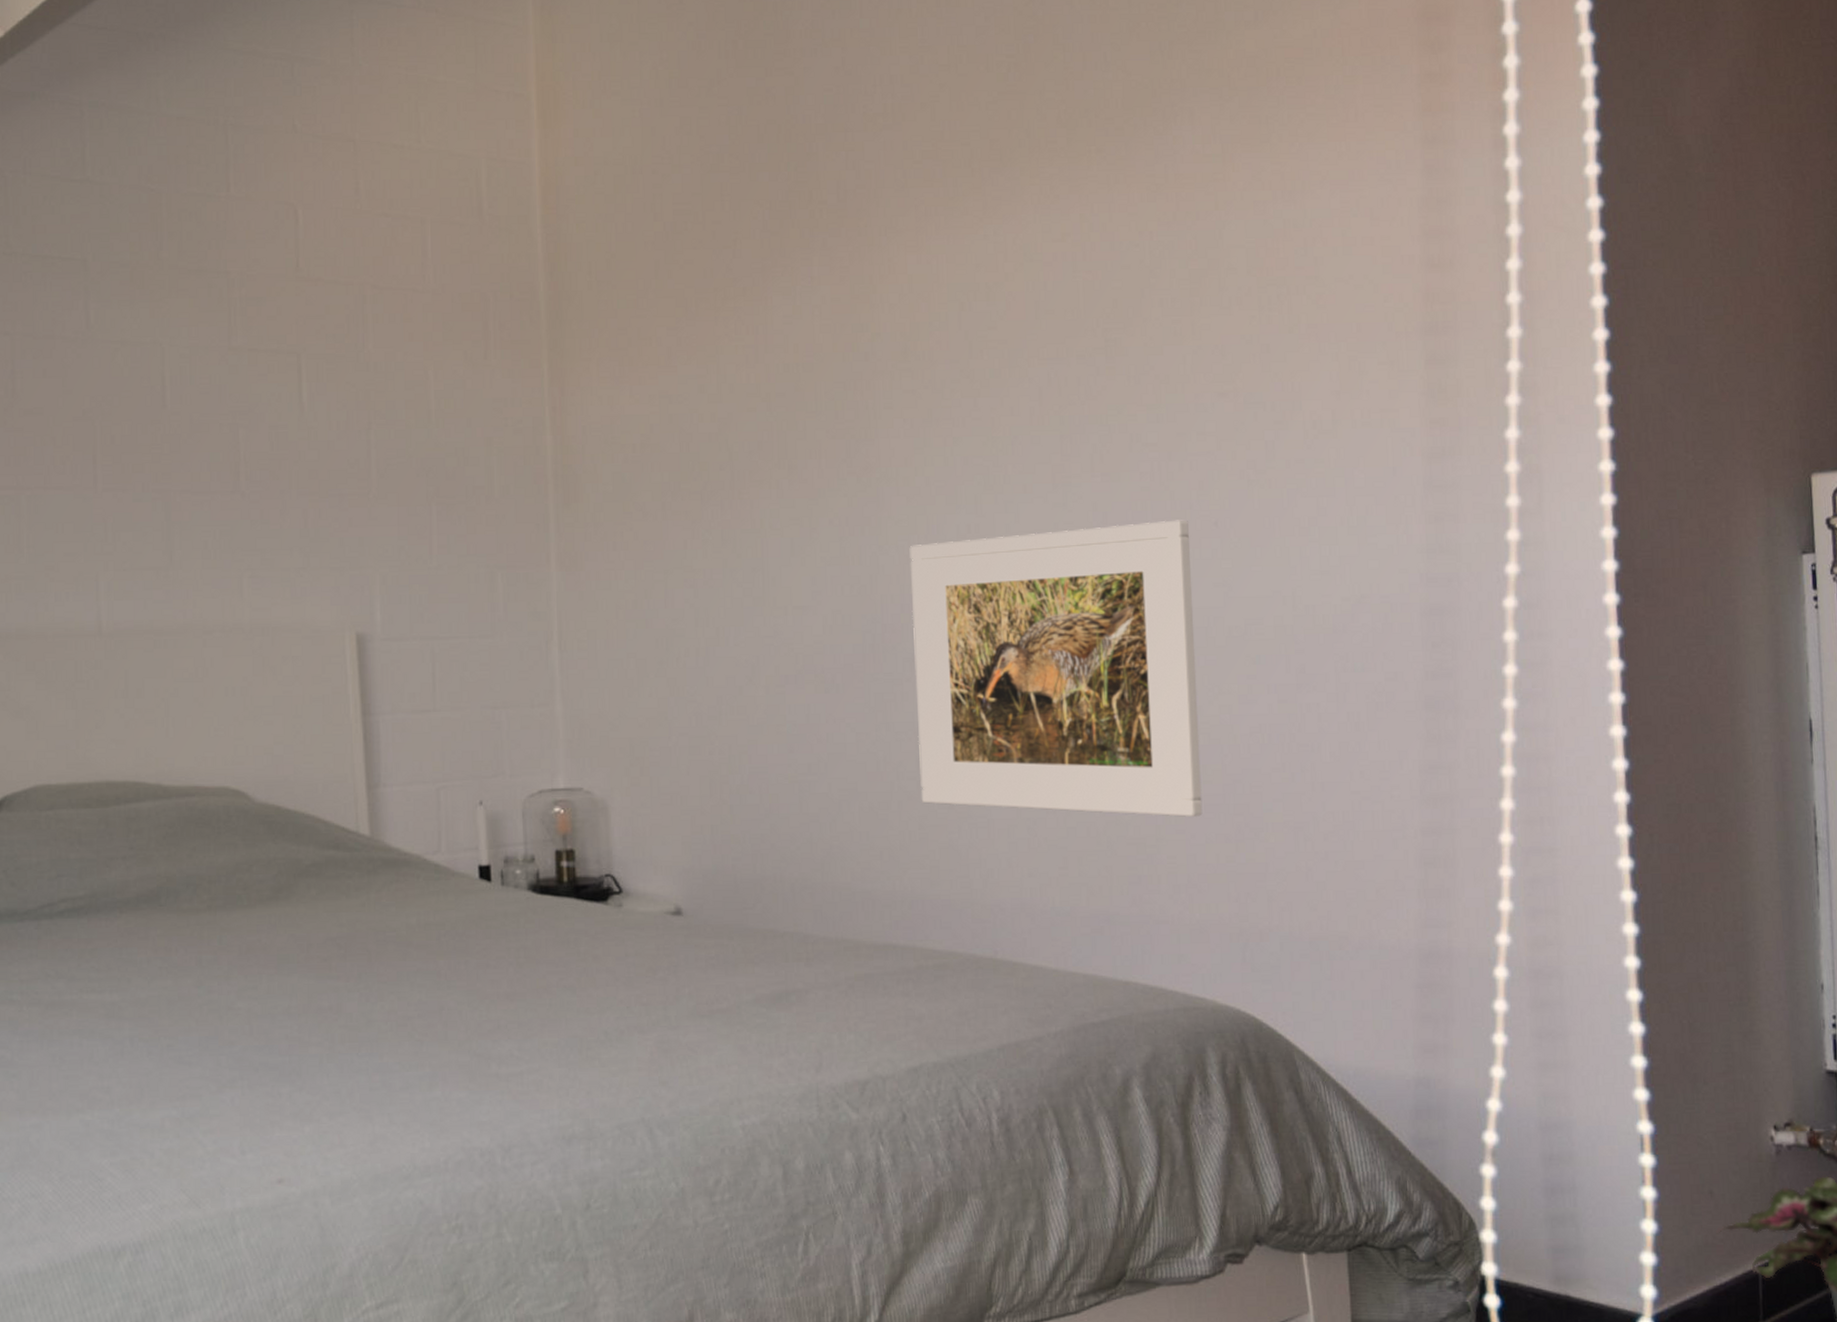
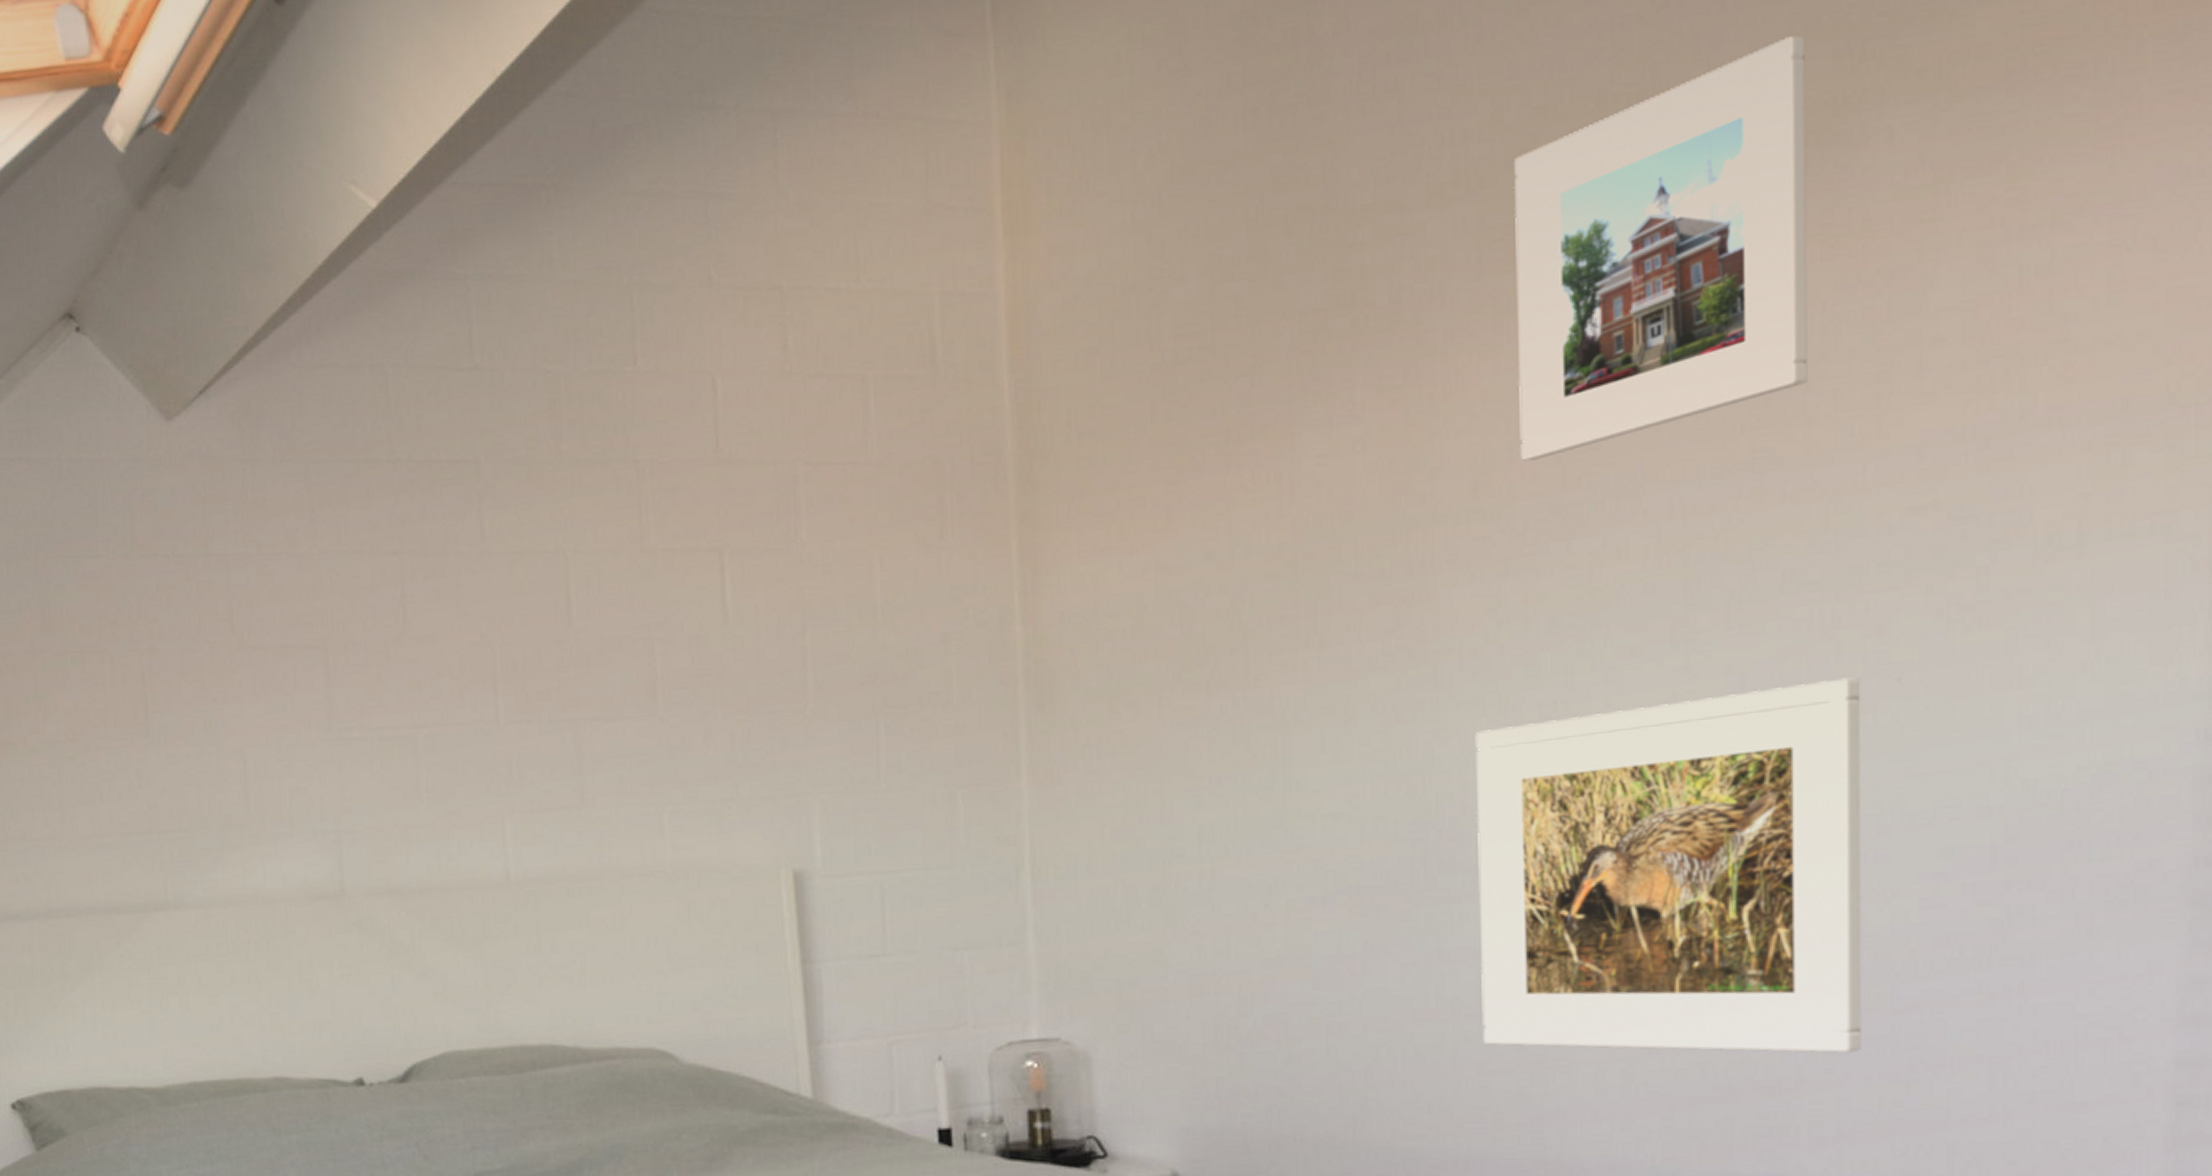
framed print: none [927,35,1142,334] -> present [1513,35,1808,461]

